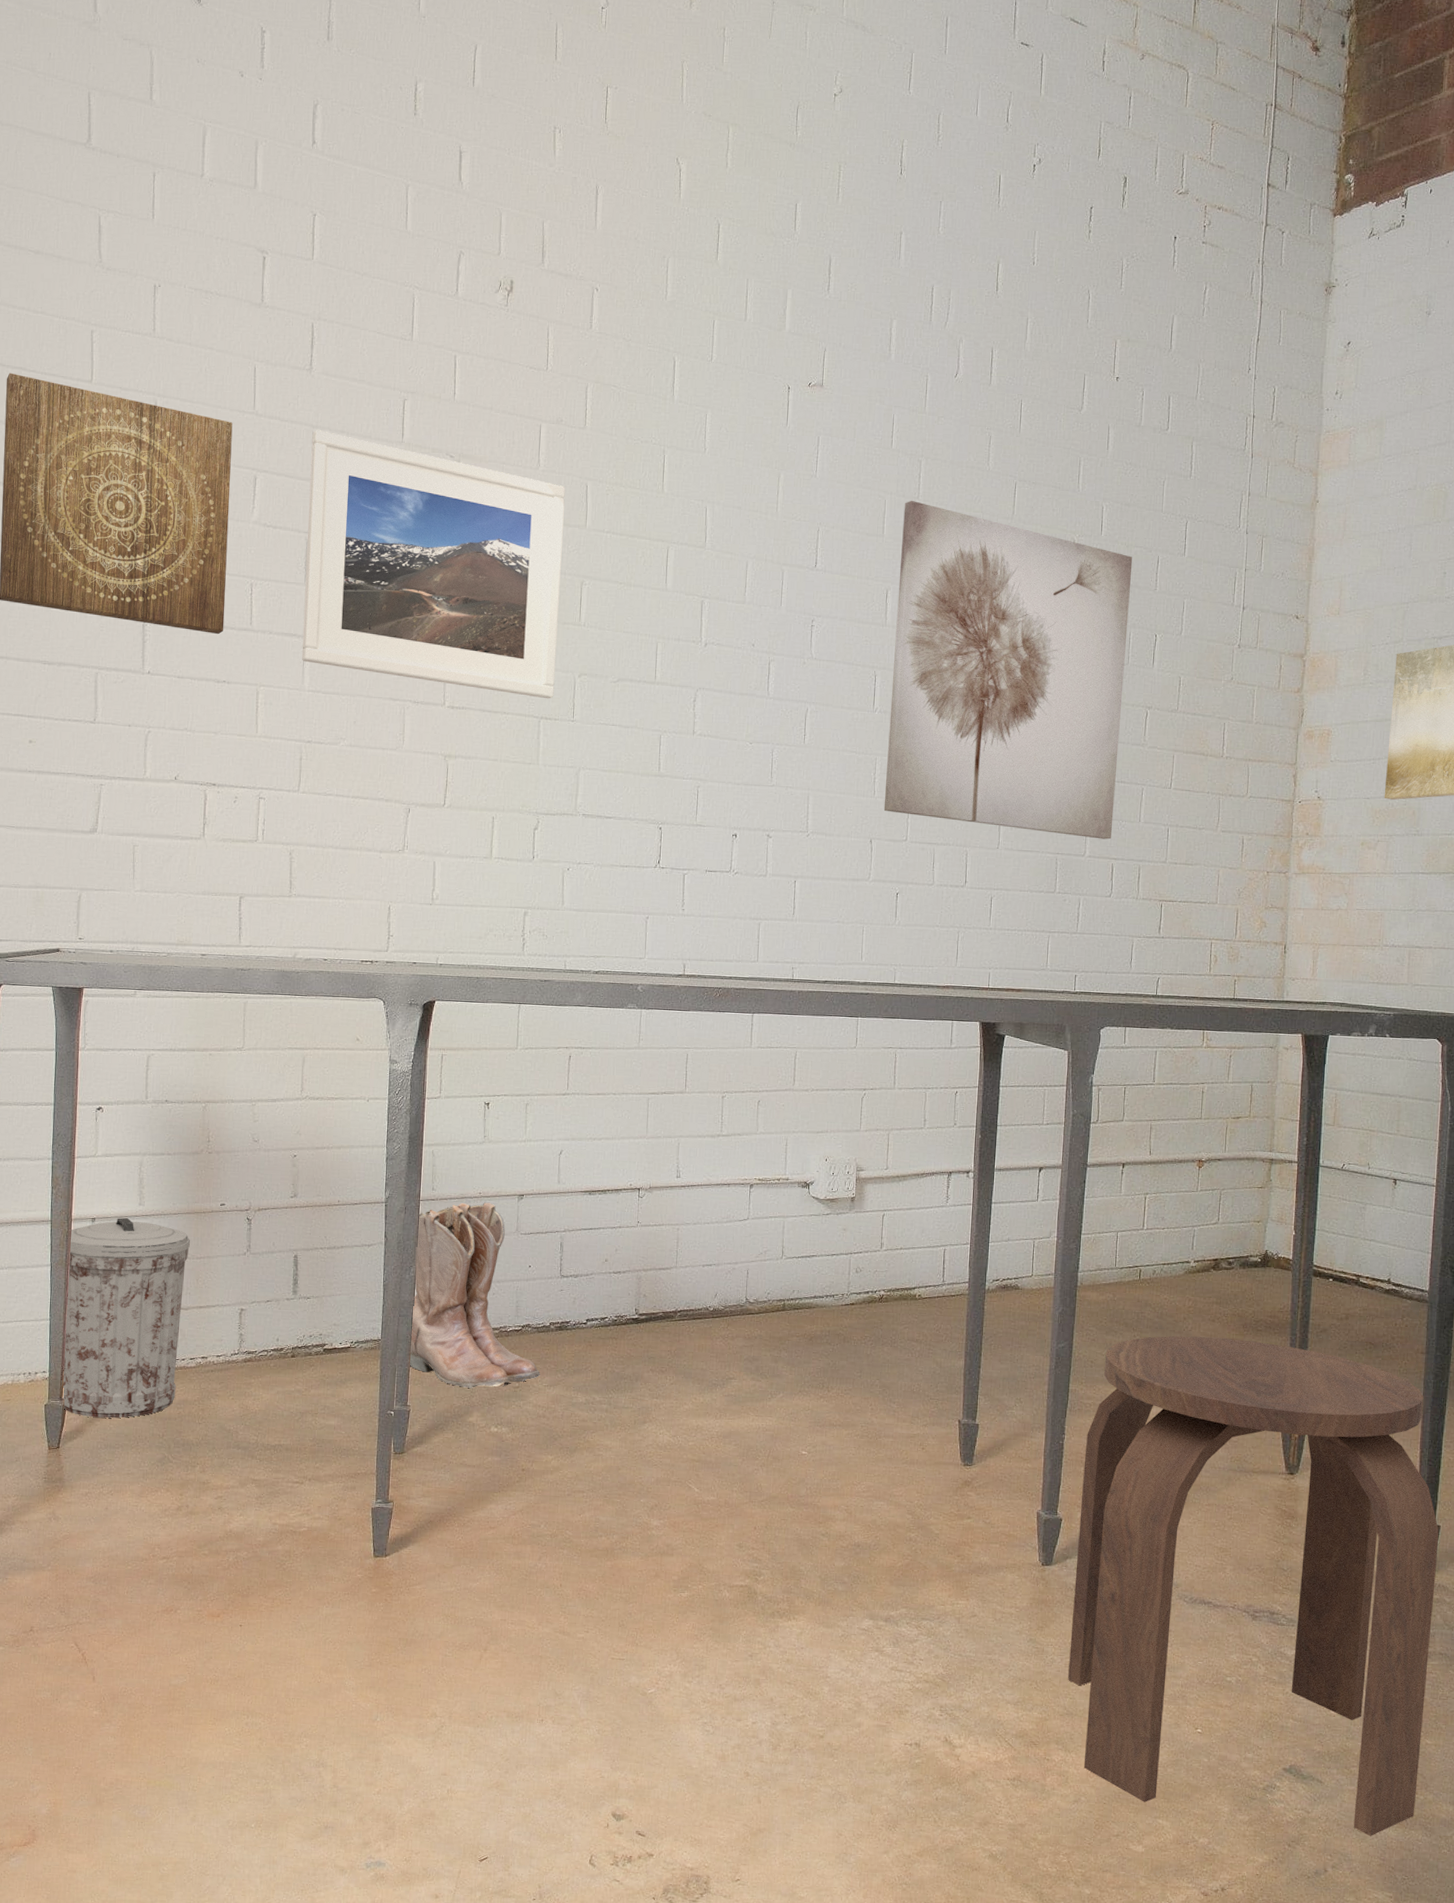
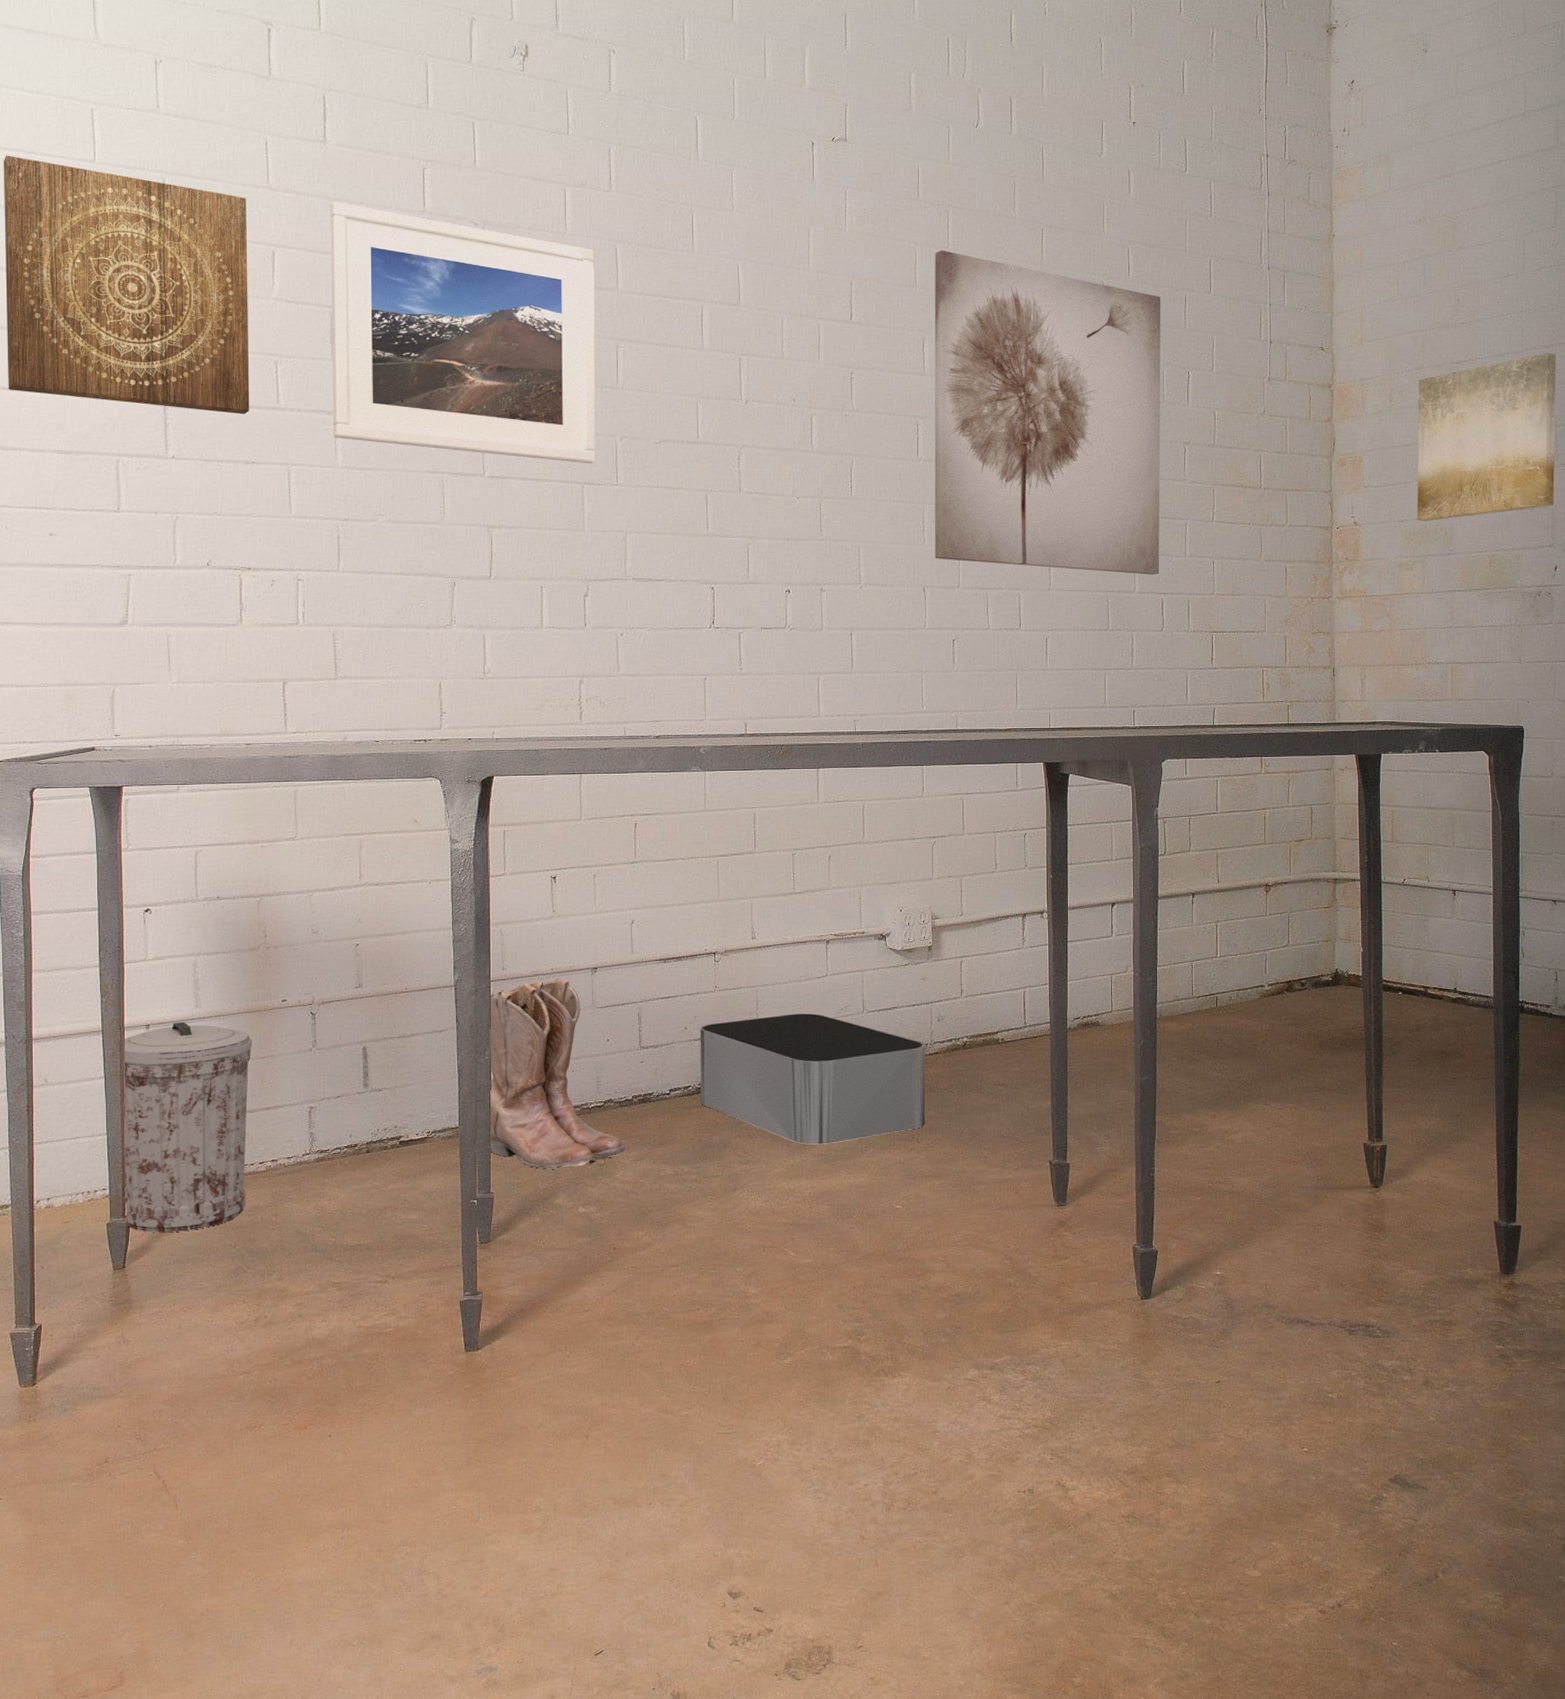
storage bin: none [616,1254,842,1385] -> present [700,1013,926,1145]
stool: present [1068,1336,1440,1836] -> none [1174,1058,1521,1538]

